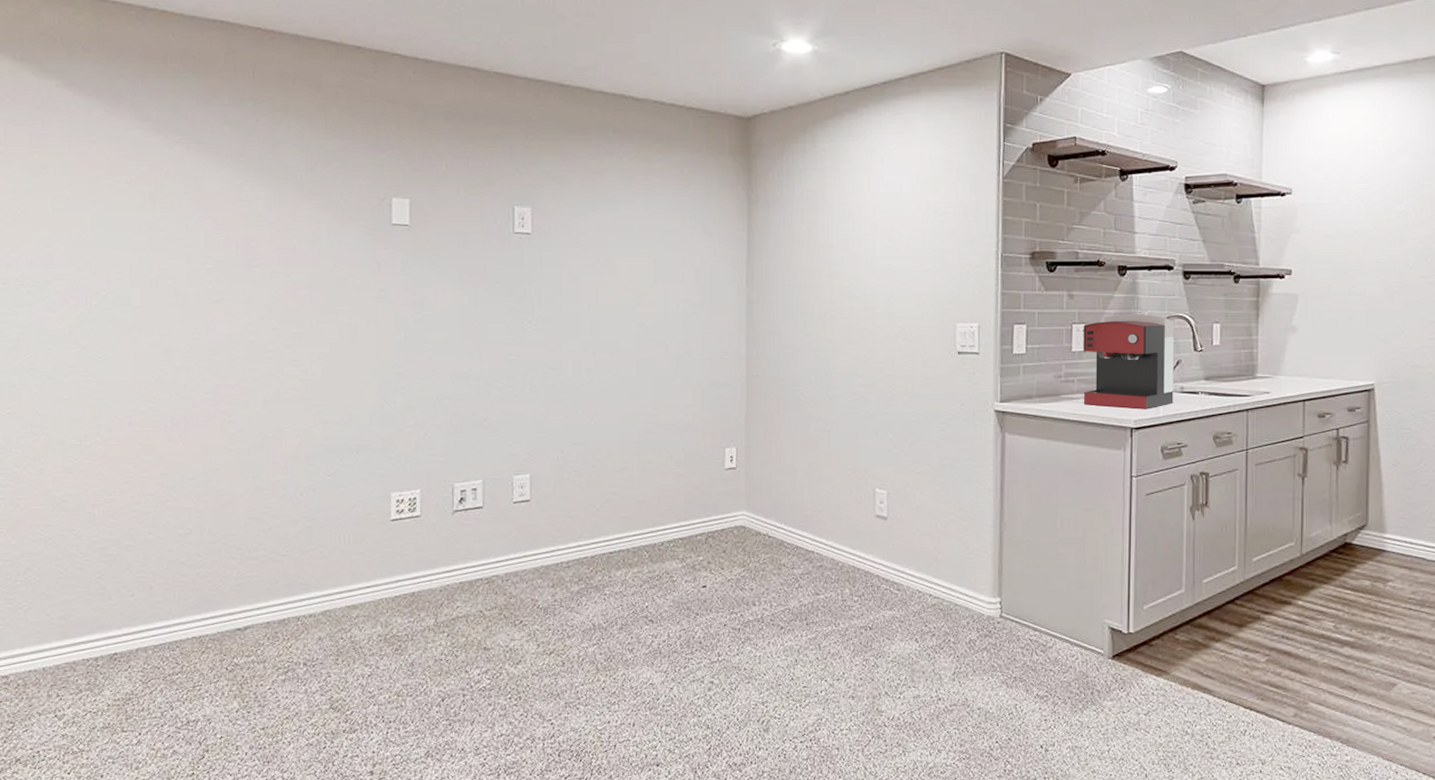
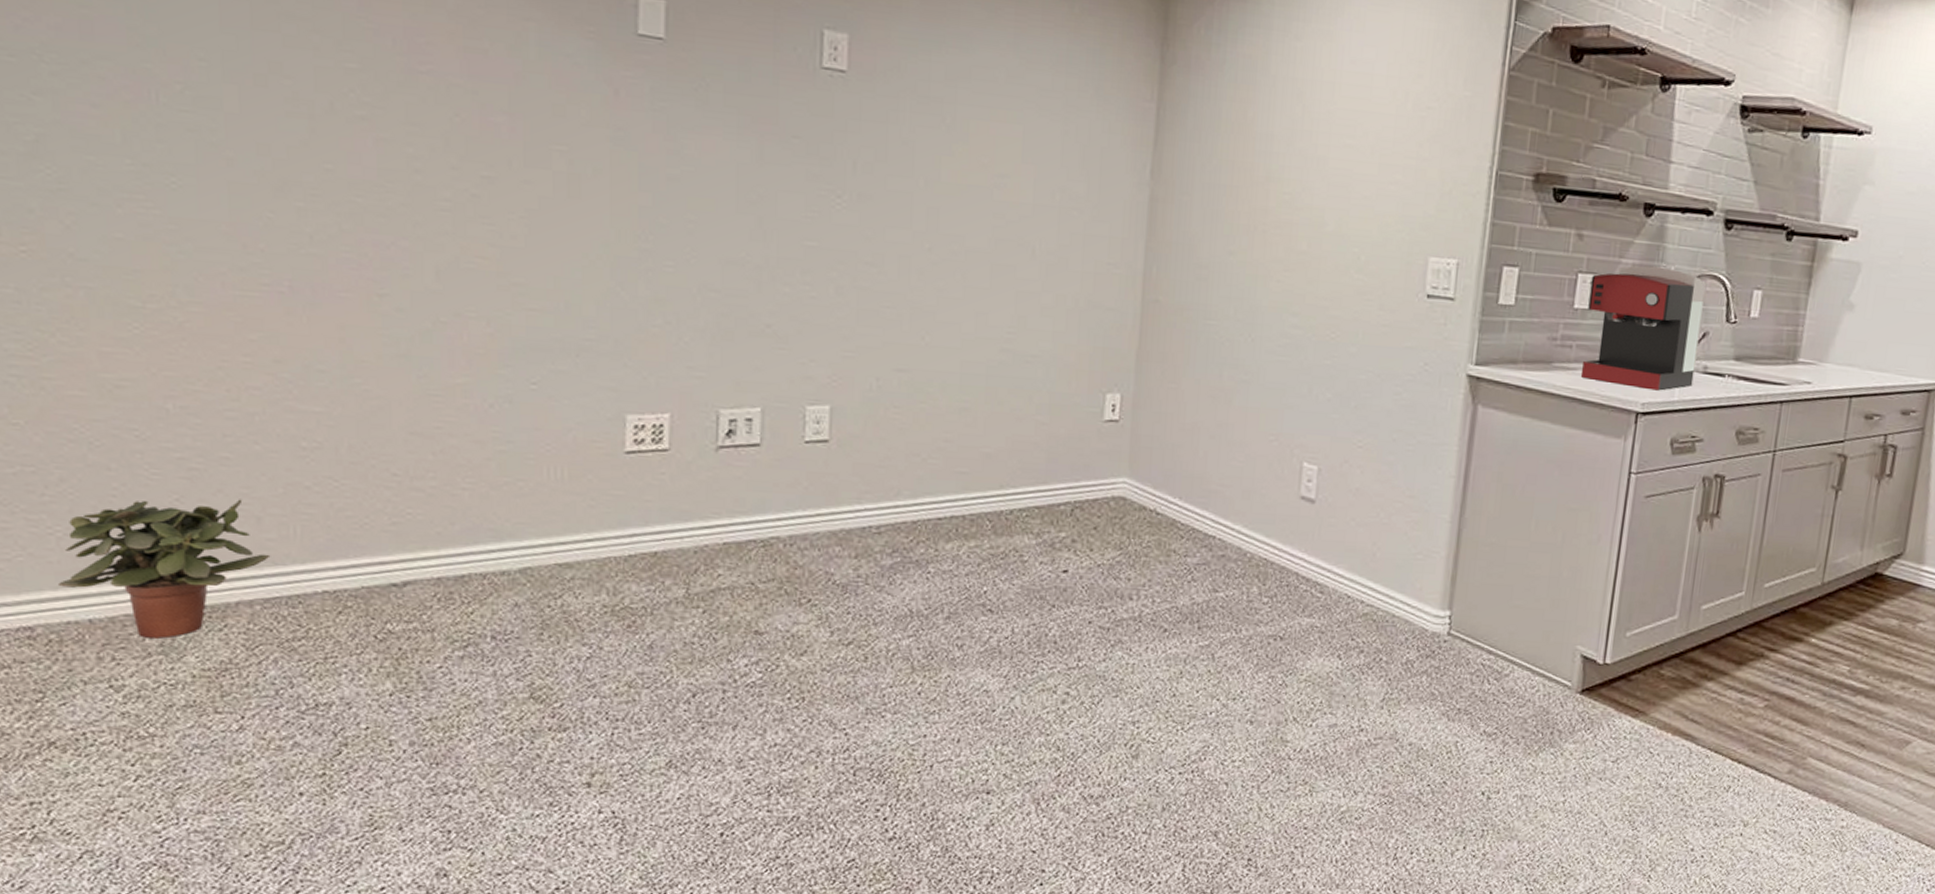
potted plant: none [25,574,159,679] -> present [59,499,271,639]

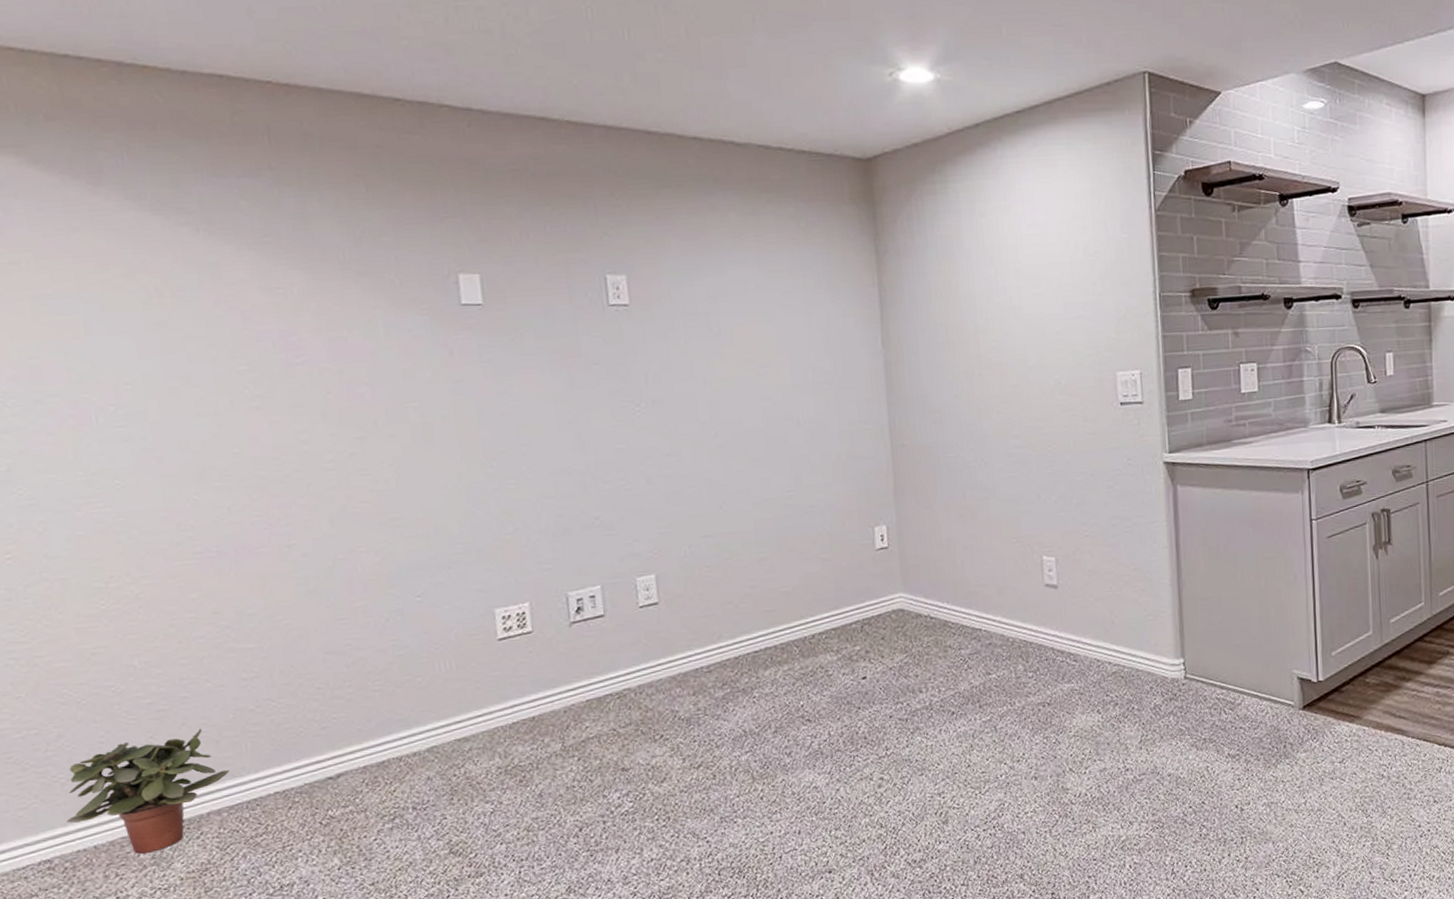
coffee maker: present [1582,265,1706,391] -> none [1251,347,1350,449]

